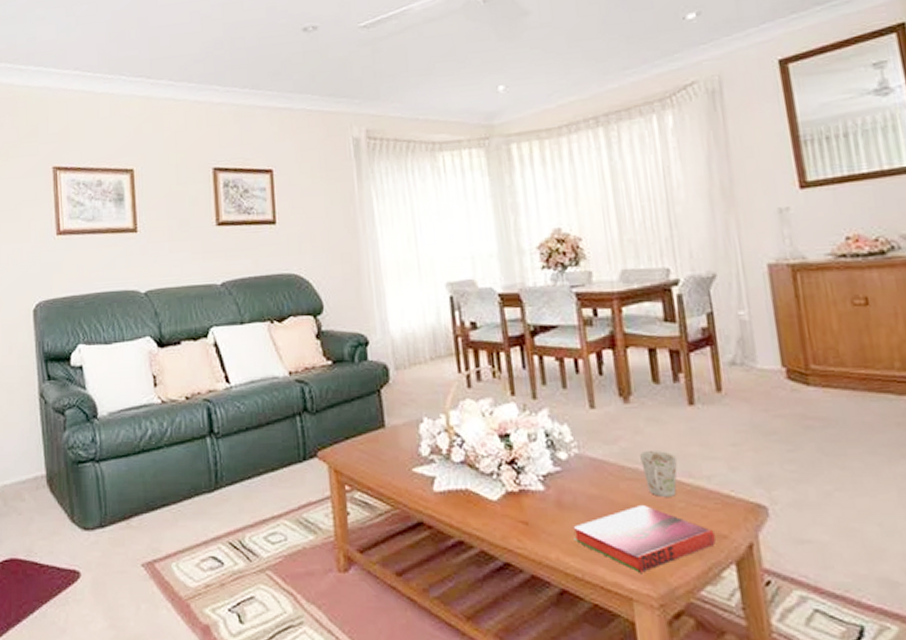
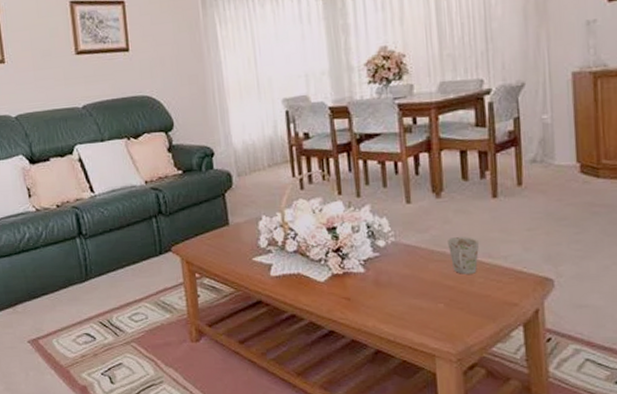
hardback book: present [573,504,716,573] -> none [388,280,507,335]

